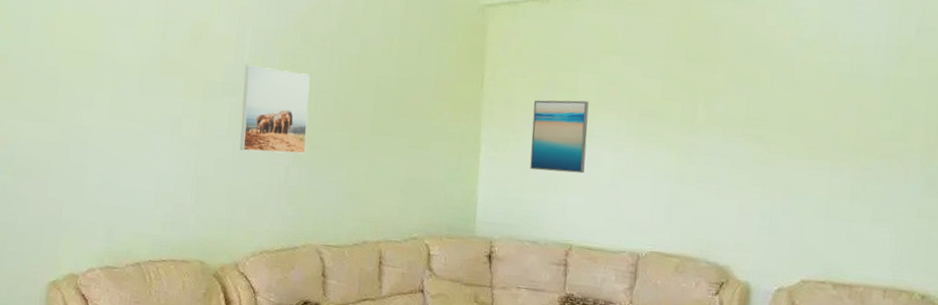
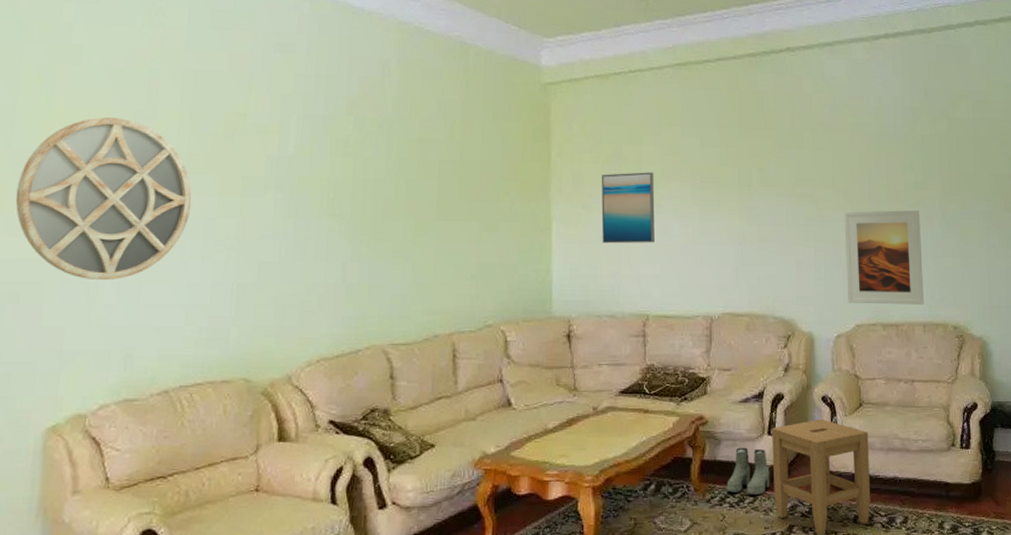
home mirror: none [29,22,163,164] -> present [15,117,192,281]
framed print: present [239,65,311,154] -> none [287,156,367,250]
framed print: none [794,158,894,267] -> present [844,210,924,304]

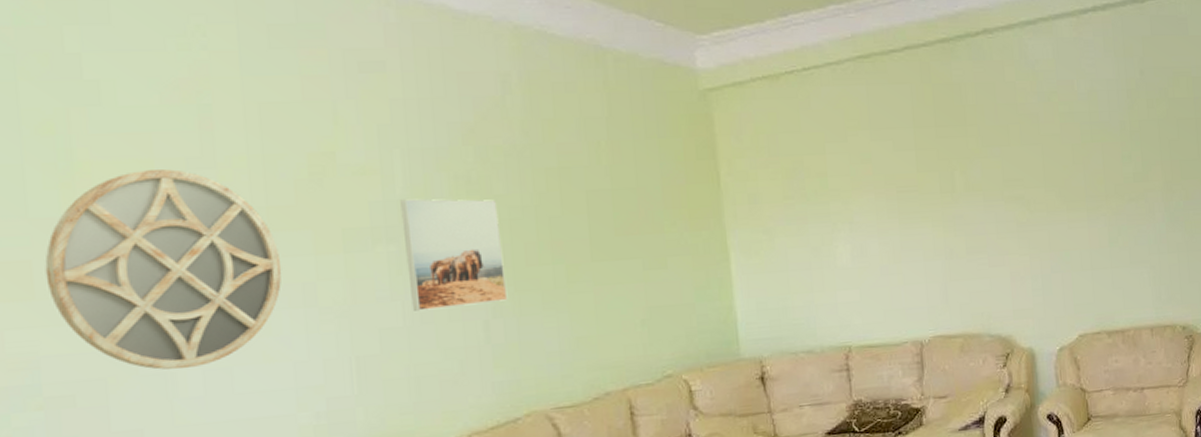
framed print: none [287,156,367,250] -> present [400,199,508,311]
wall art: present [601,172,656,244] -> none [781,185,851,272]
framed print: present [844,210,924,304] -> none [1059,205,1150,313]

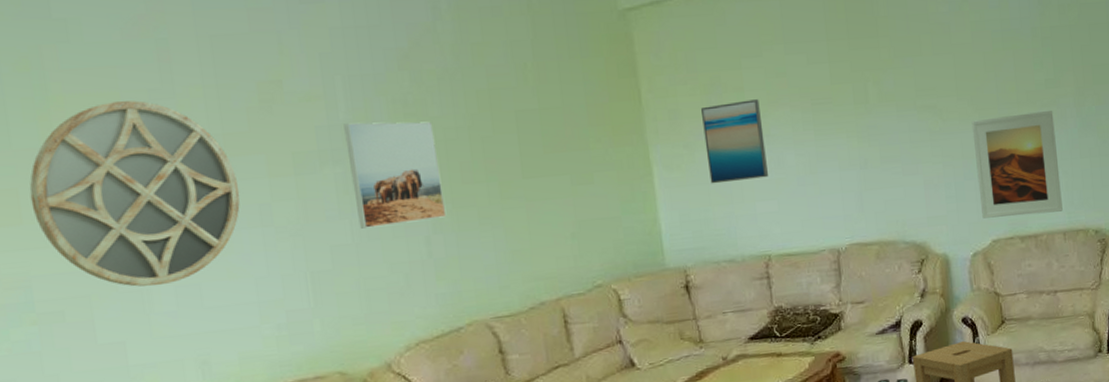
wall art: none [781,185,851,272] -> present [700,99,769,184]
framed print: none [1059,205,1150,313] -> present [971,111,1063,219]

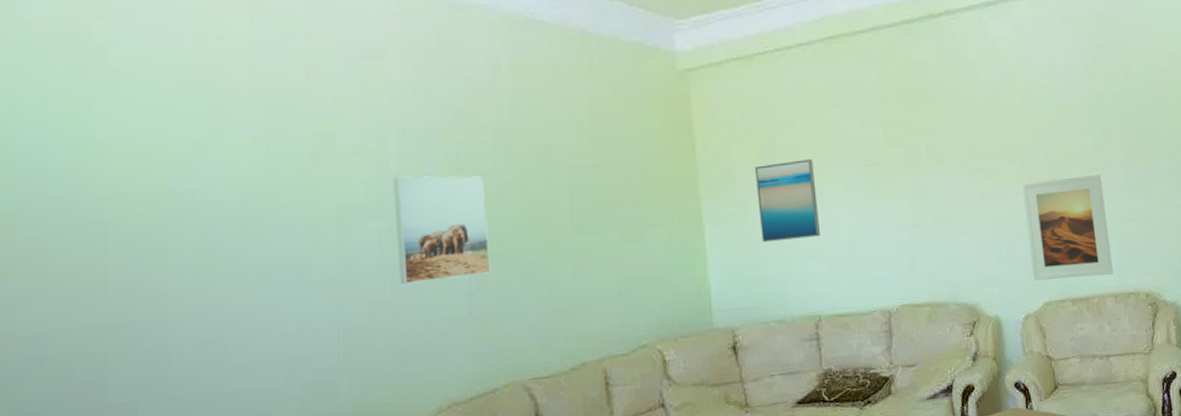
home mirror: present [29,100,240,287] -> none [58,151,279,343]

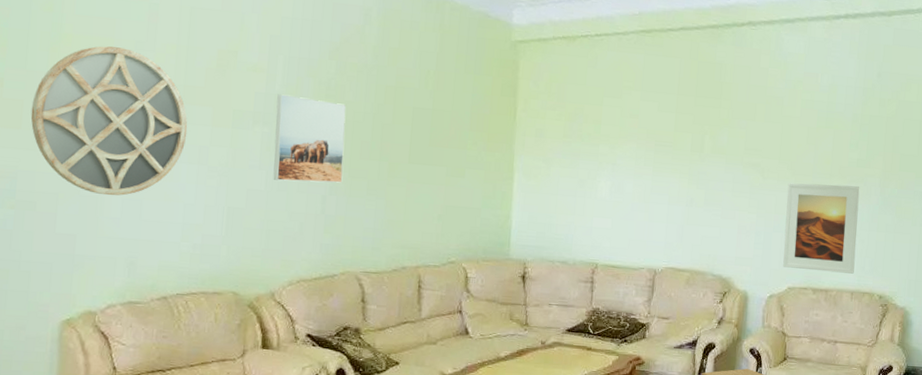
home mirror: none [58,151,279,343] -> present [30,46,188,196]
wall art: present [754,159,821,243] -> none [559,131,612,199]

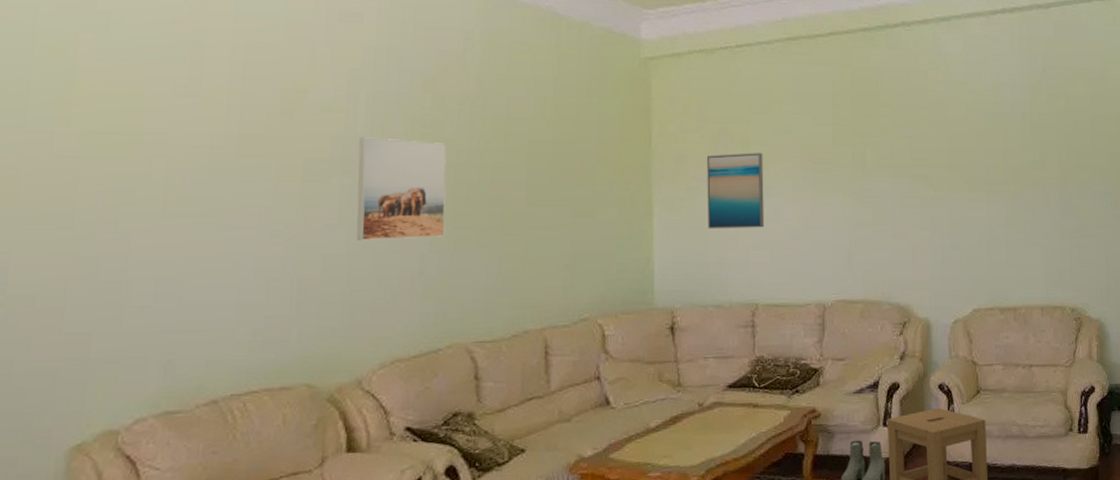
home mirror: present [30,46,188,196] -> none [29,94,244,279]
wall art: none [559,131,612,199] -> present [706,153,765,229]
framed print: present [783,183,860,274] -> none [961,191,1042,288]

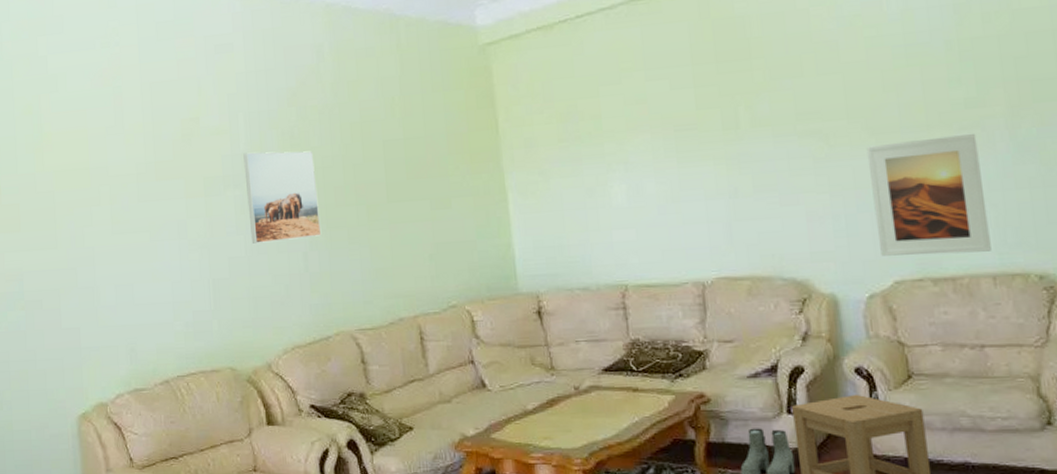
wall art: present [706,153,765,229] -> none [556,126,627,211]
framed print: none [961,191,1042,288] -> present [866,134,991,256]

